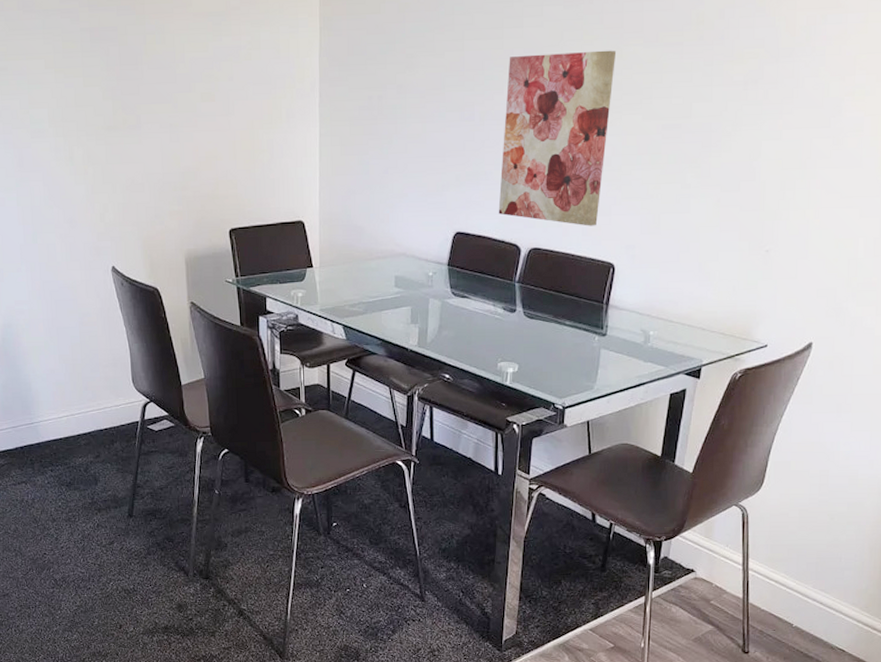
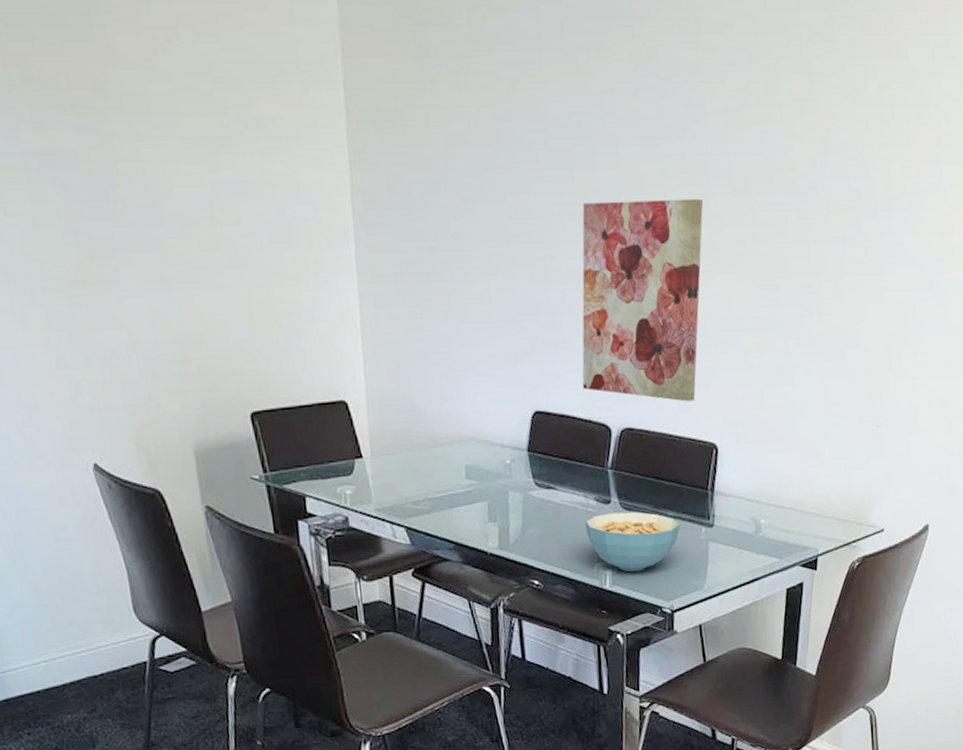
cereal bowl: none [493,320,576,372] -> present [585,511,681,572]

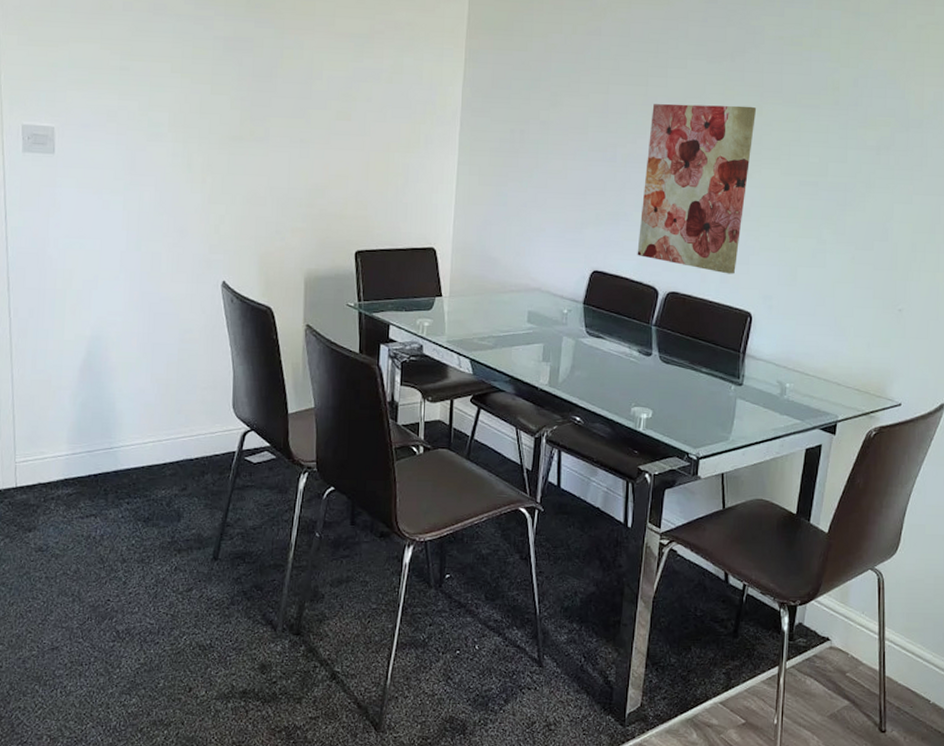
cereal bowl: present [585,511,681,572] -> none [627,364,712,419]

